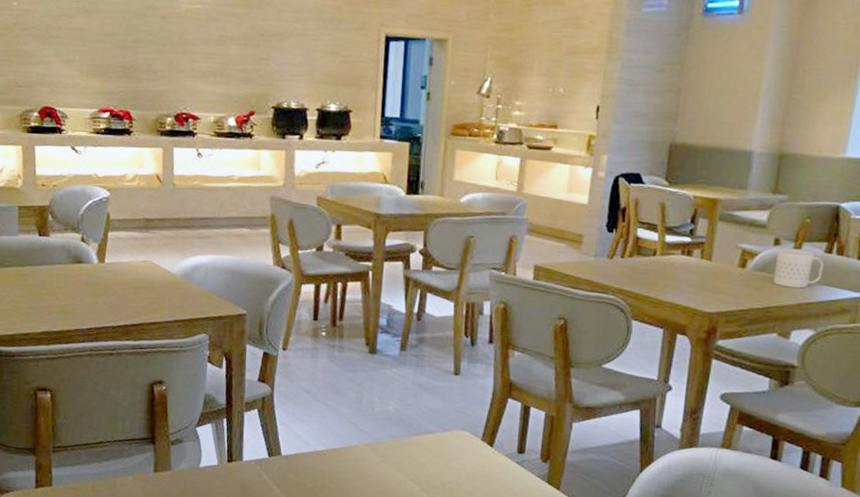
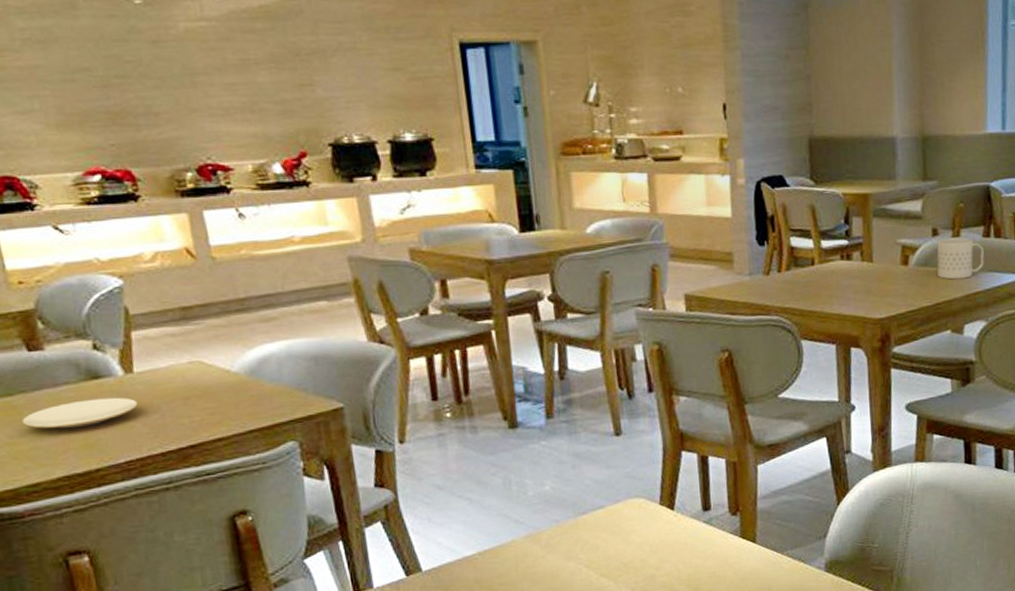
plate: none [26,277,103,298] -> present [22,397,138,429]

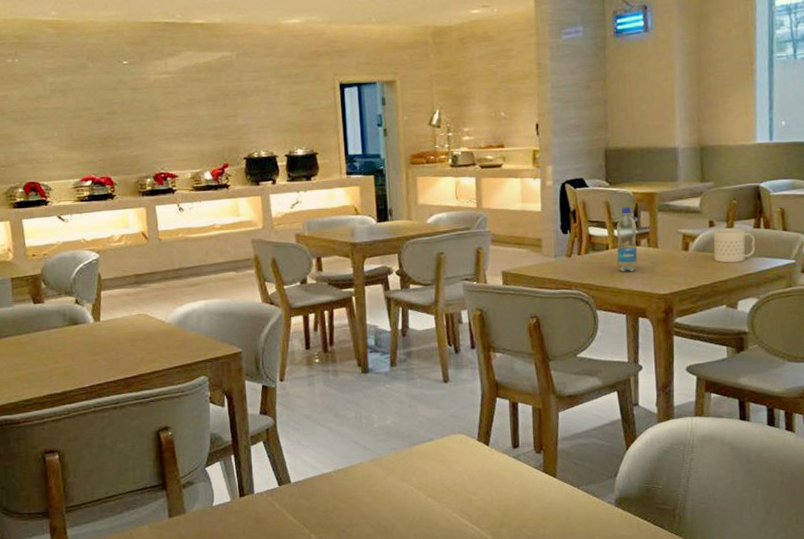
plate: present [22,397,138,429] -> none [25,338,101,360]
bottle: none [824,211,849,293] -> present [616,207,638,272]

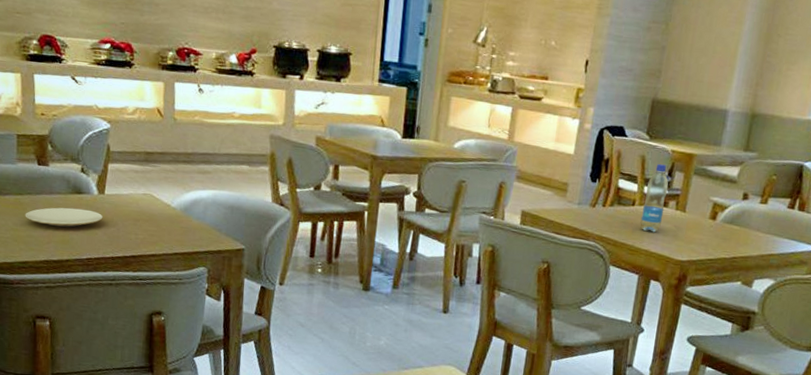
plate: none [25,338,101,360] -> present [25,207,103,227]
mug: present [713,228,755,264] -> none [740,203,786,242]

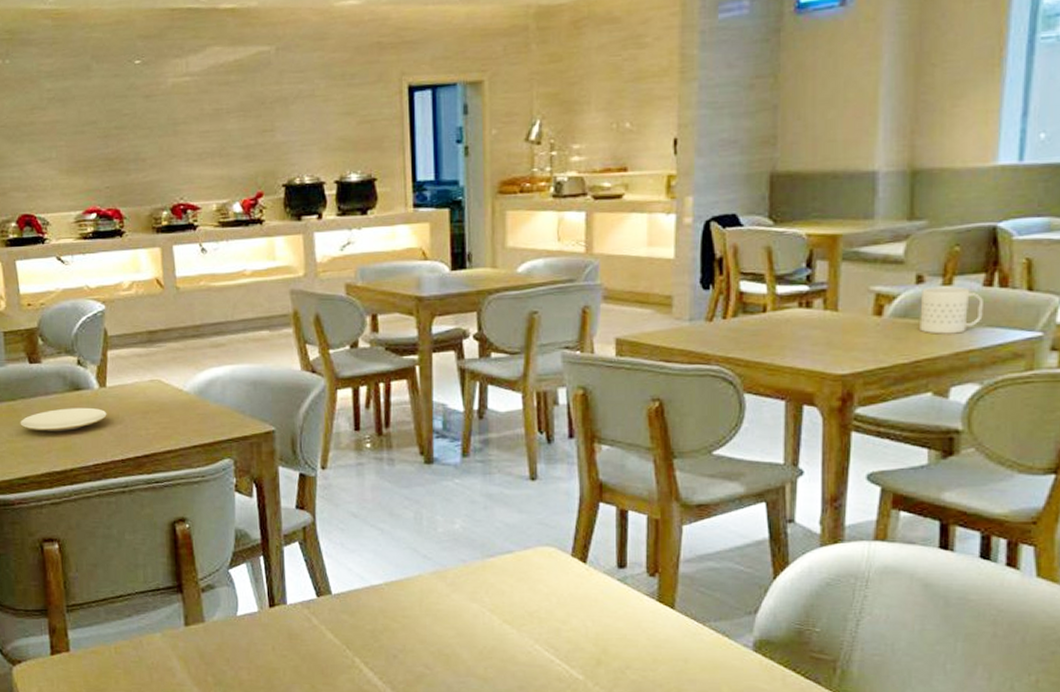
bottle: present [640,164,669,233] -> none [777,254,810,343]
mug: none [740,203,786,242] -> present [920,286,983,335]

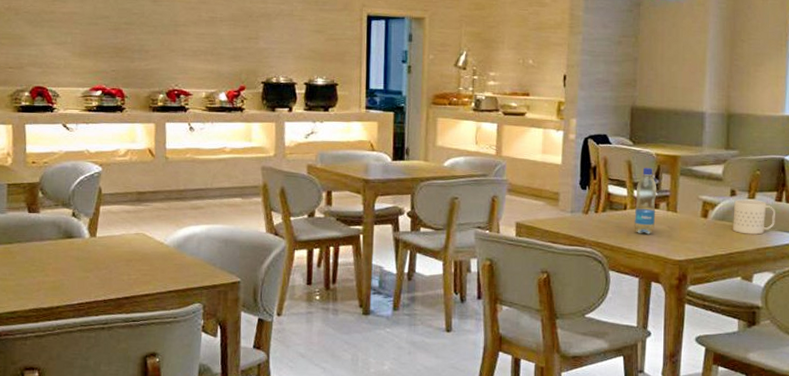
plate: present [20,407,107,432] -> none [14,253,95,274]
bottle: none [777,254,810,343] -> present [634,168,657,235]

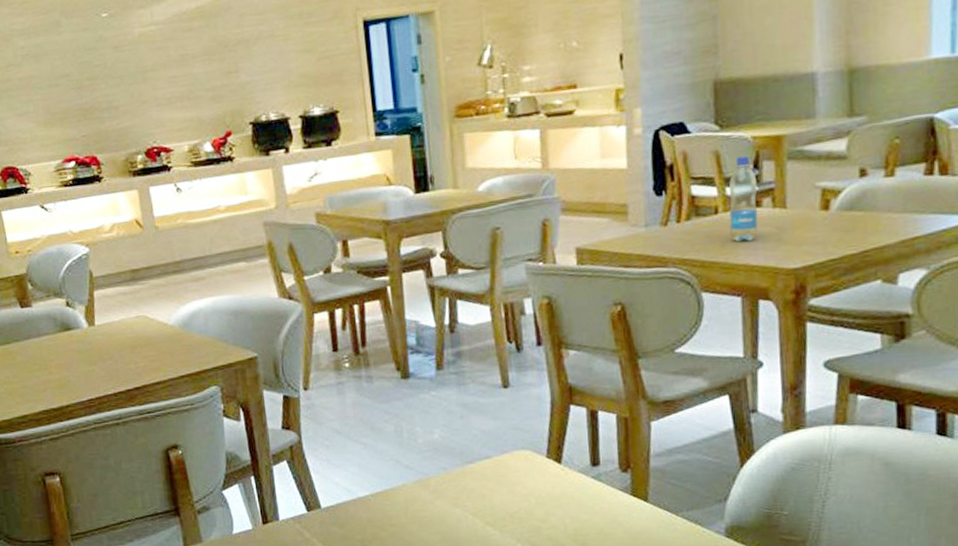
mug: present [733,199,775,236] -> none [865,177,926,225]

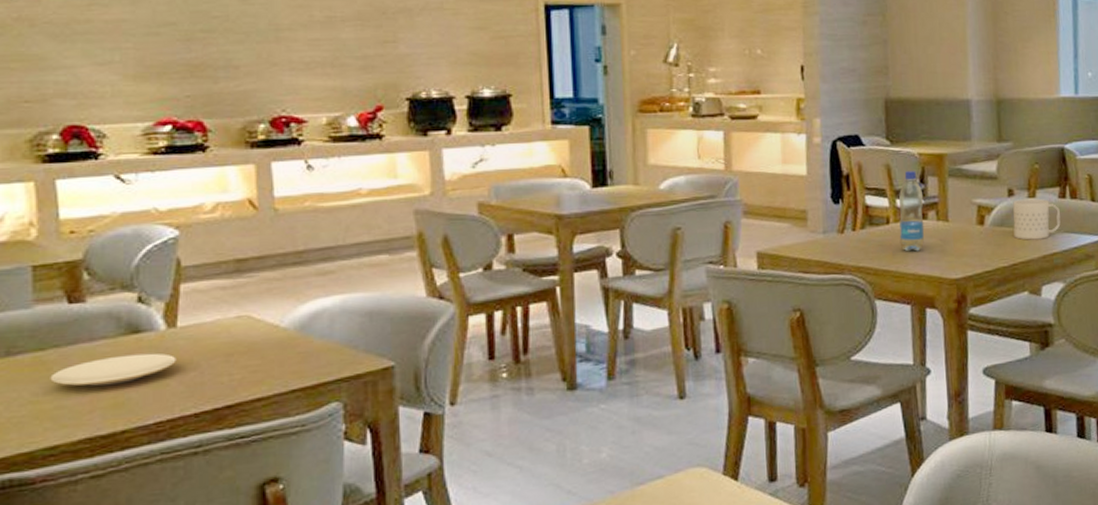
plate: none [15,346,98,372] -> present [50,353,176,387]
mug: none [865,177,926,225] -> present [1013,198,1061,241]

